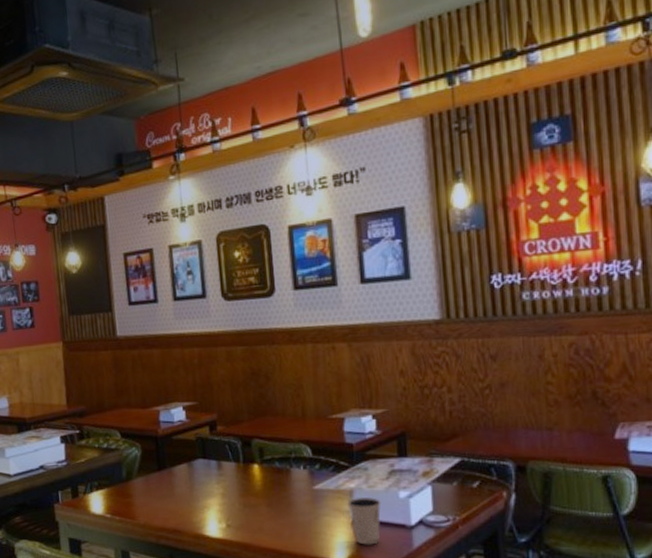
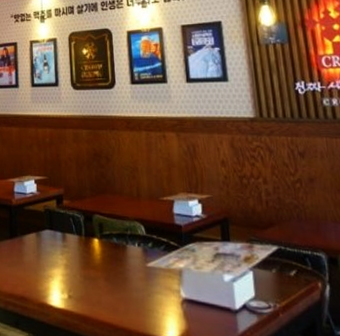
dixie cup: present [347,497,381,545] -> none [177,278,208,327]

